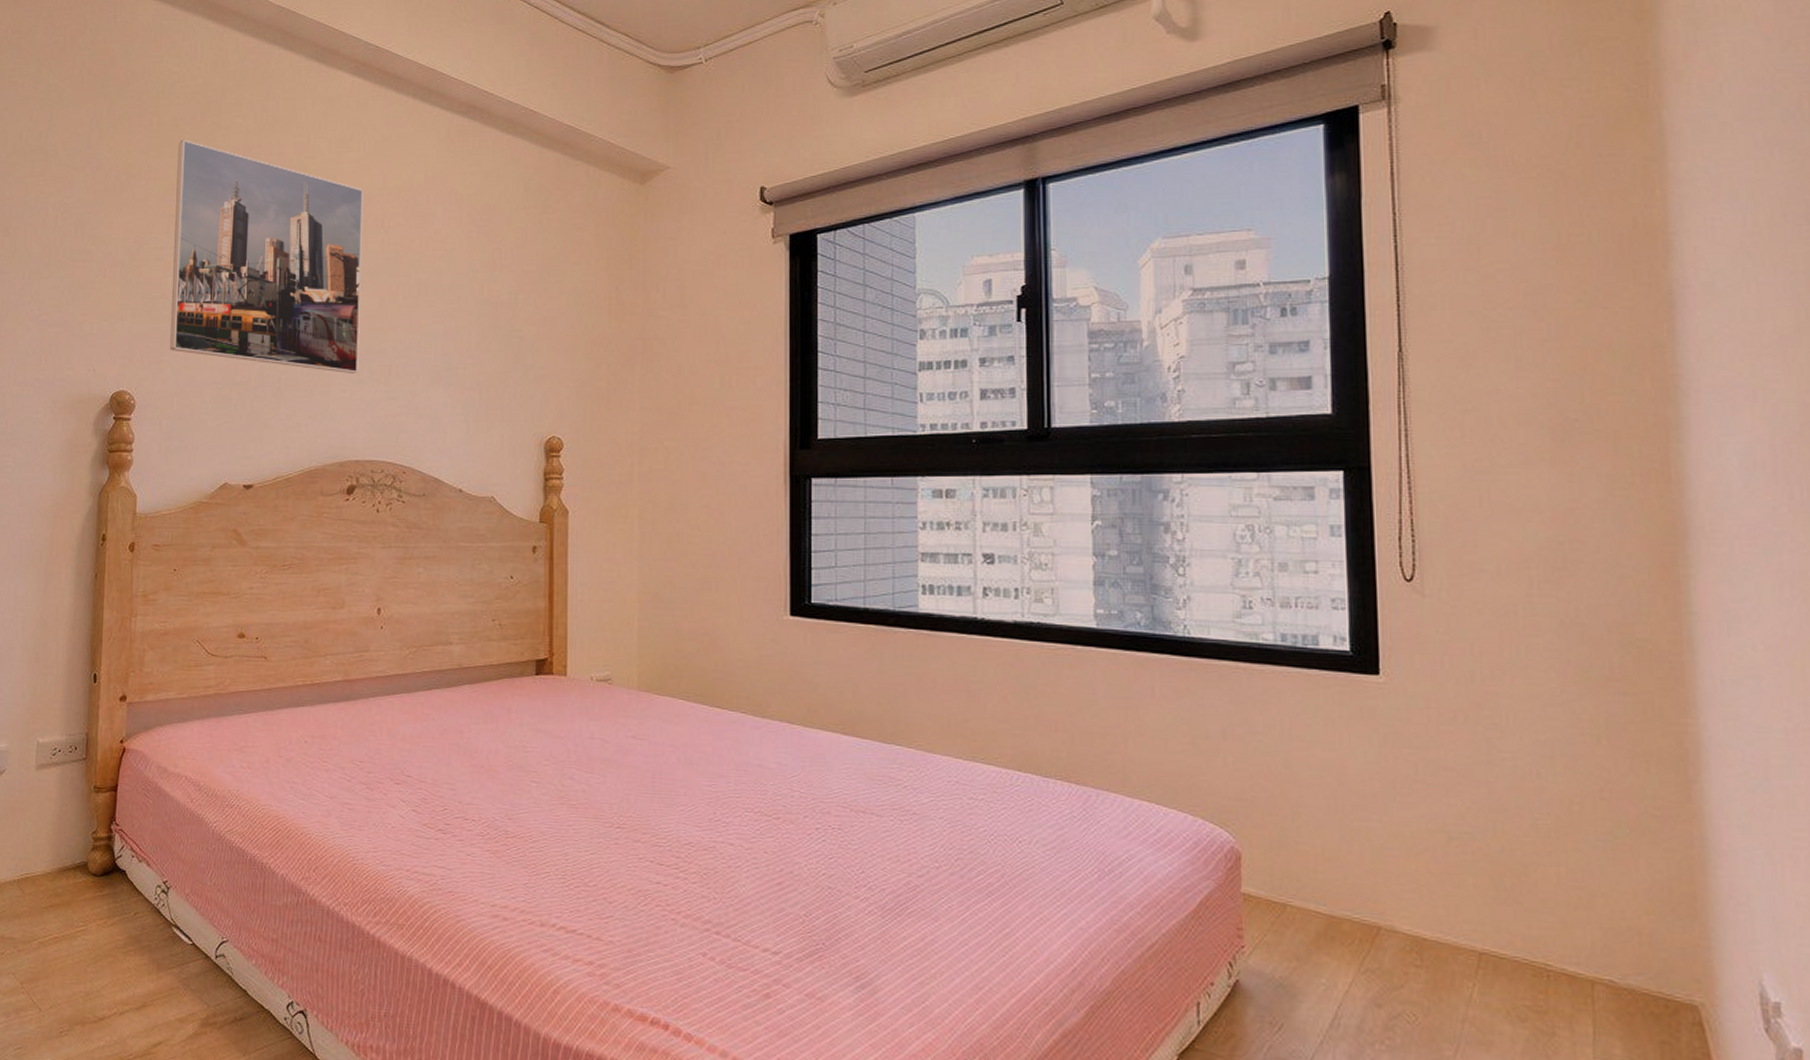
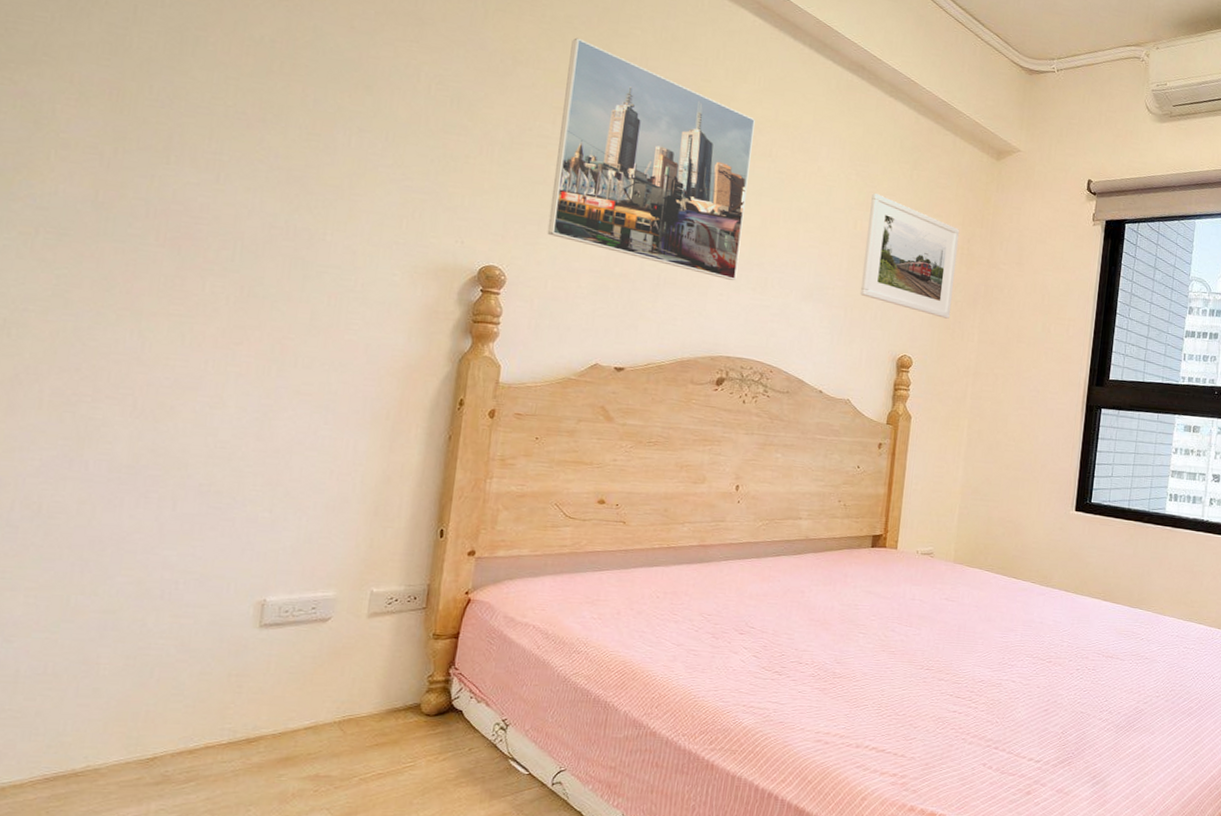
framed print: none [494,250,605,386] -> present [859,193,960,319]

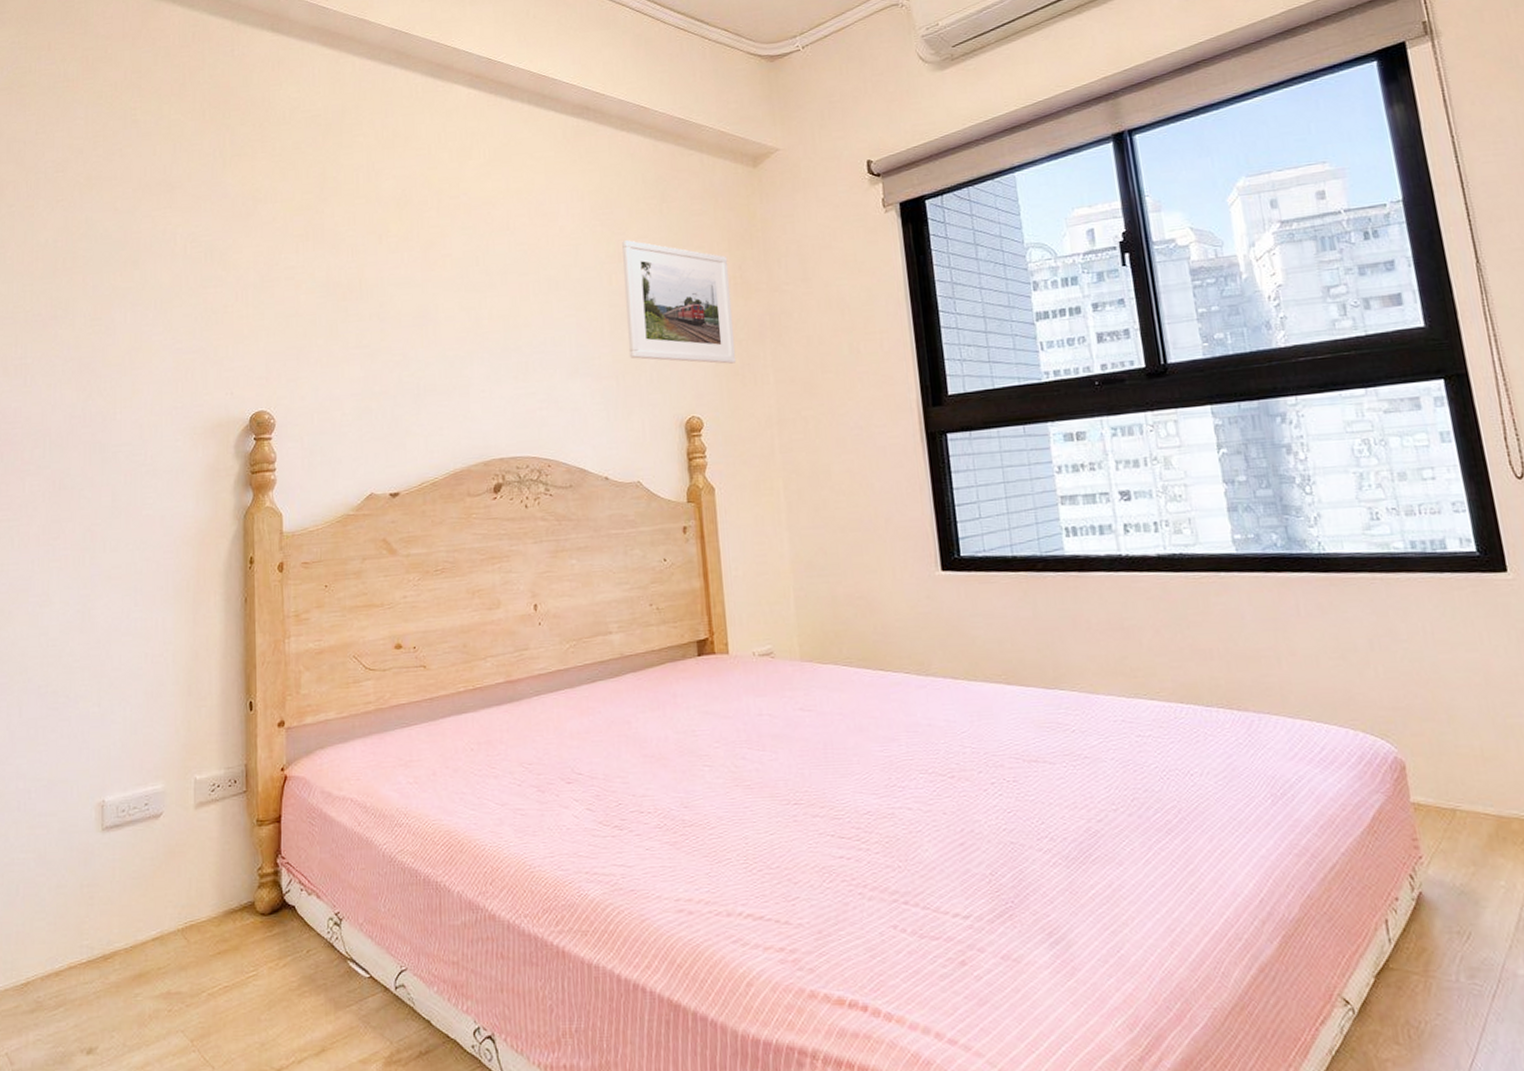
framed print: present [547,38,755,281] -> none [302,161,496,374]

